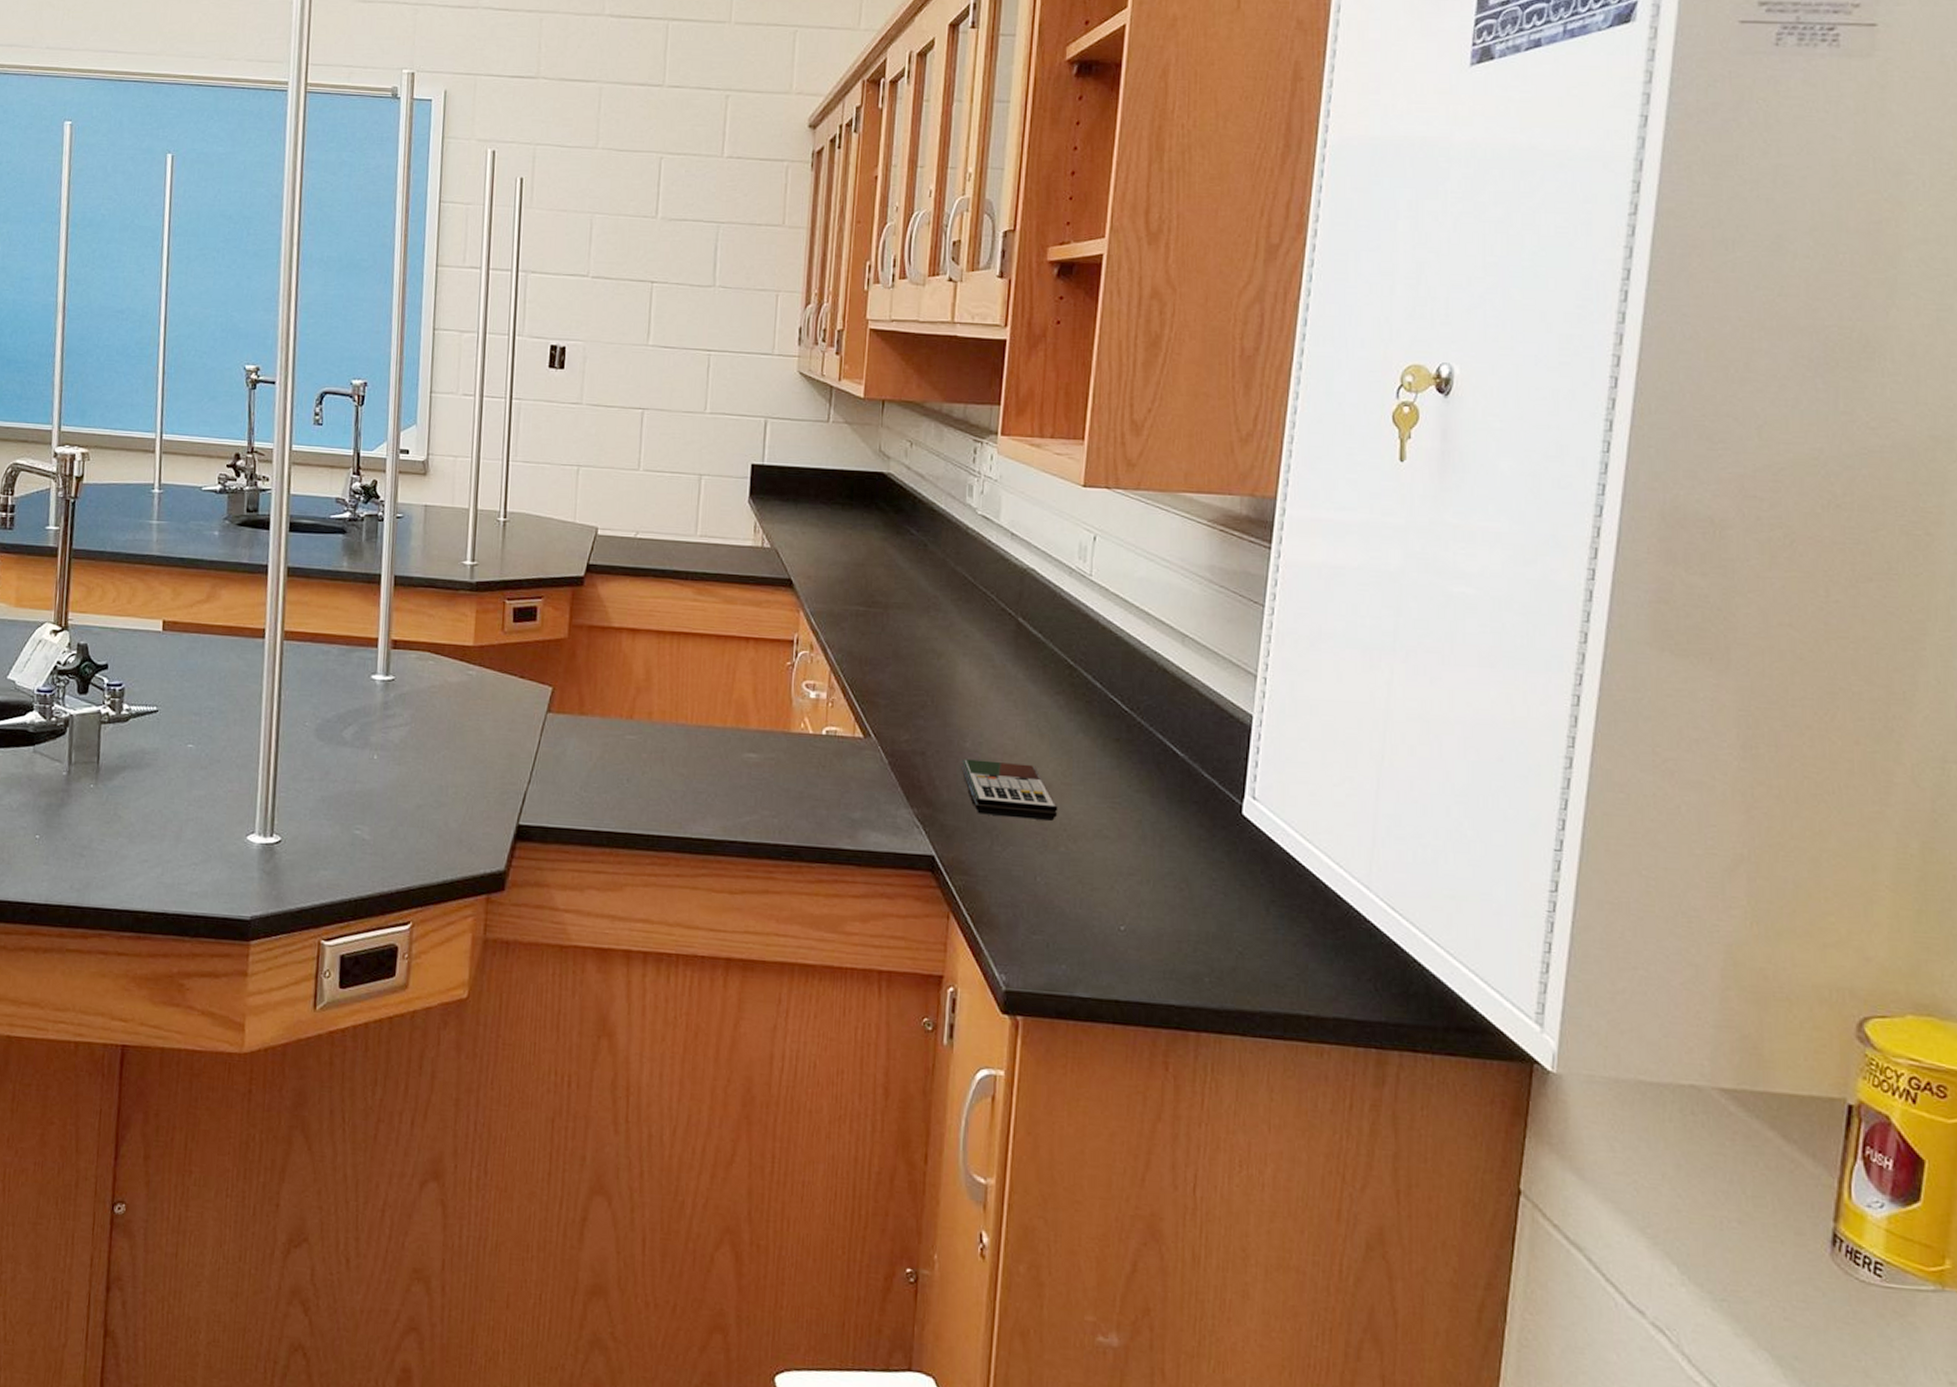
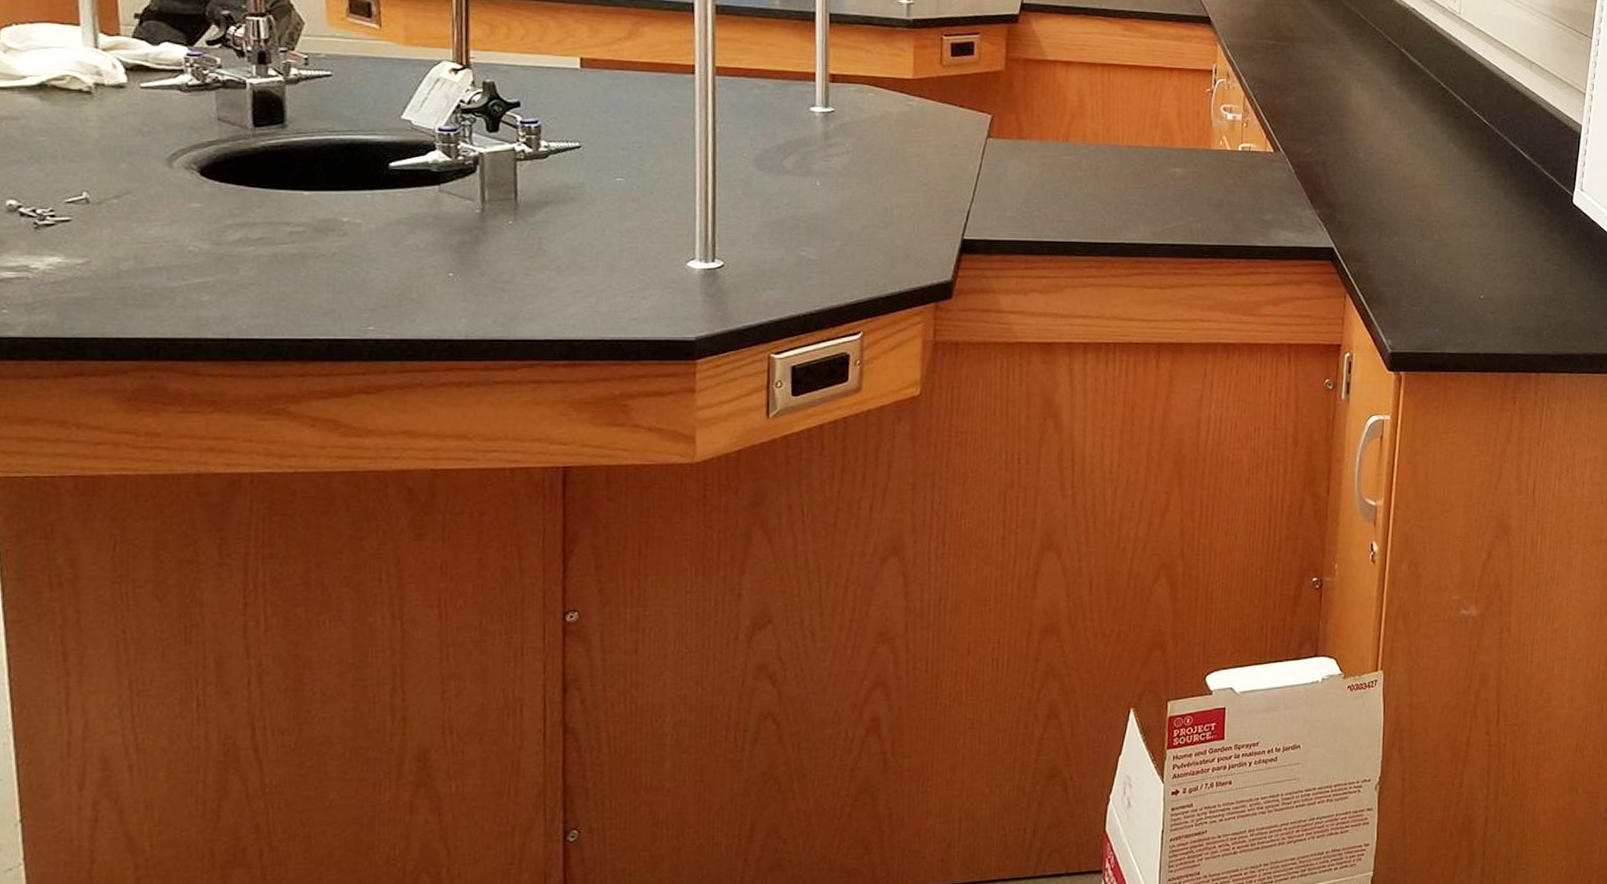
calculator: present [961,759,1058,821] -> none [1355,167,1433,214]

